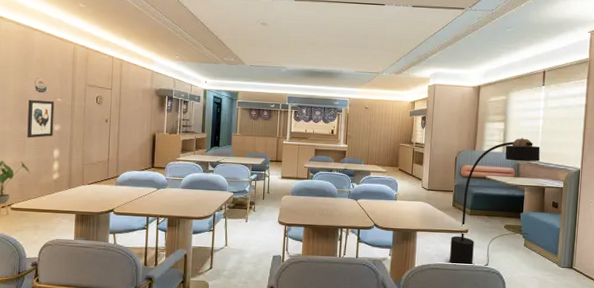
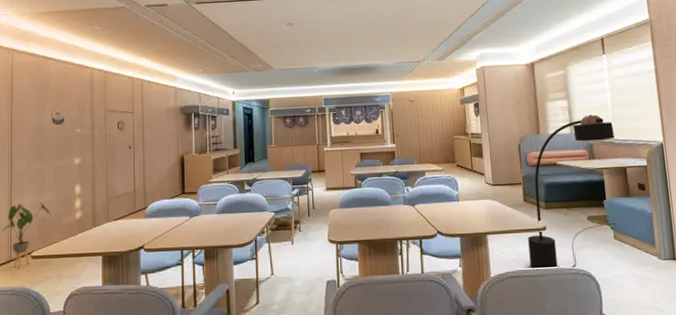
wall art: present [27,99,55,138] -> none [46,132,74,176]

